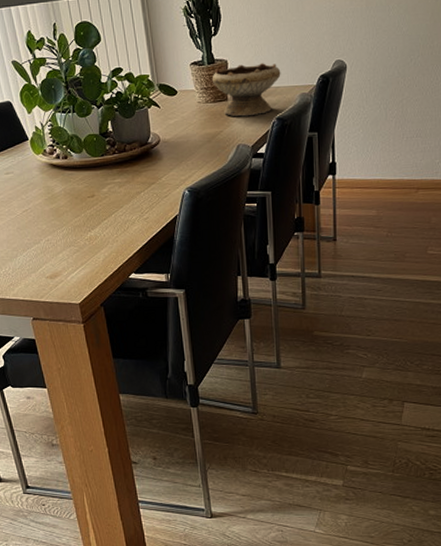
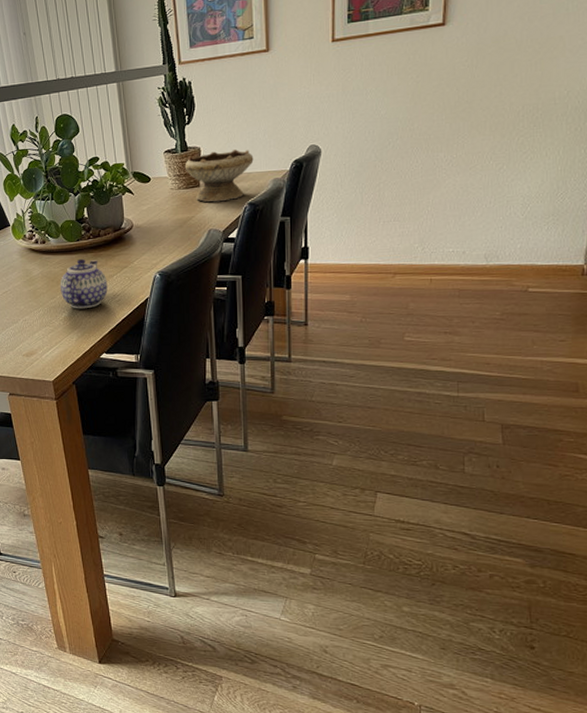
teapot: none [84,174,135,228] -> present [60,258,108,309]

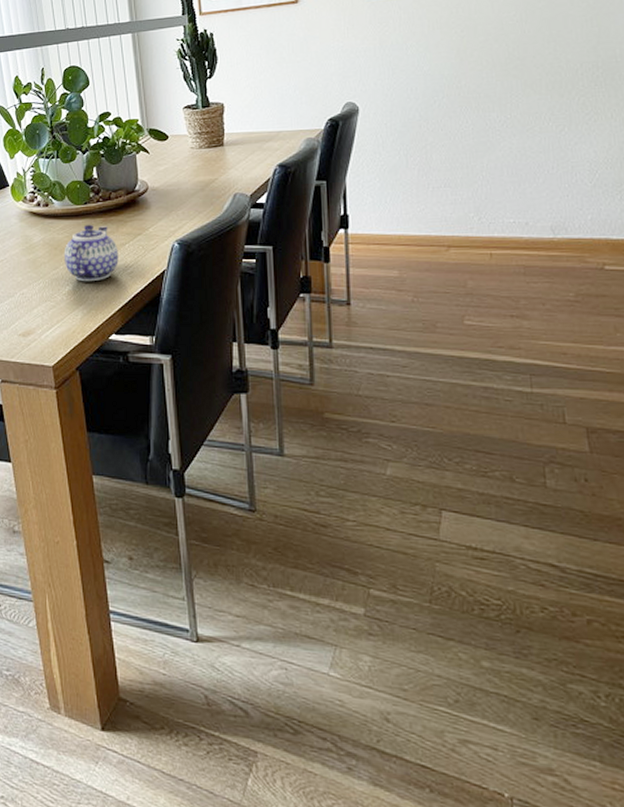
bowl: present [184,148,254,202] -> none [206,105,284,163]

